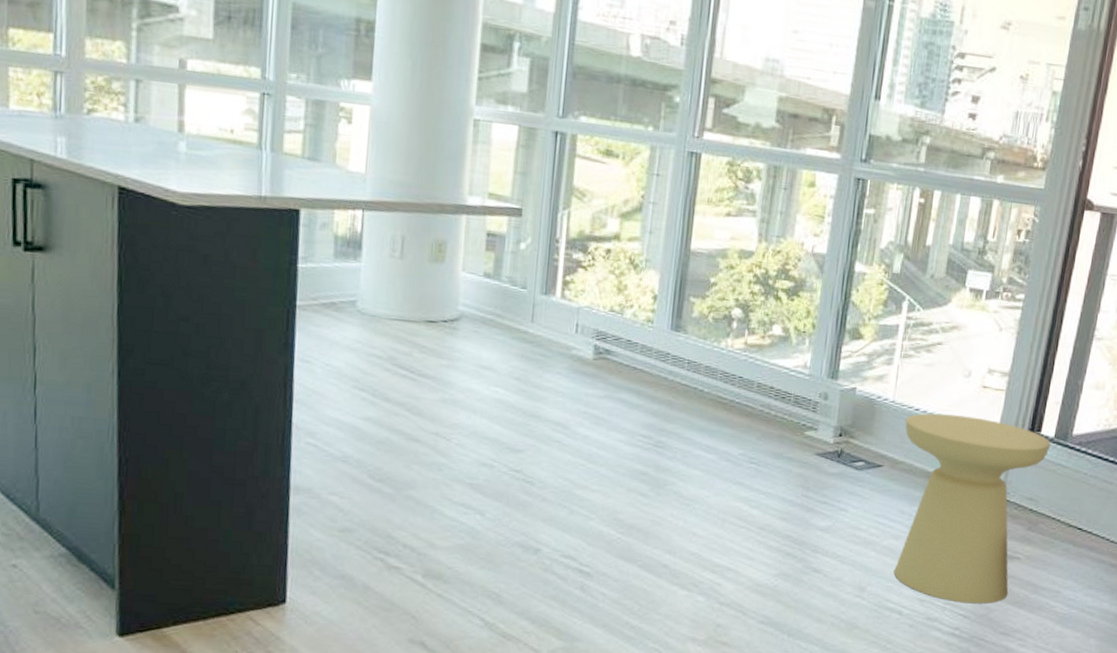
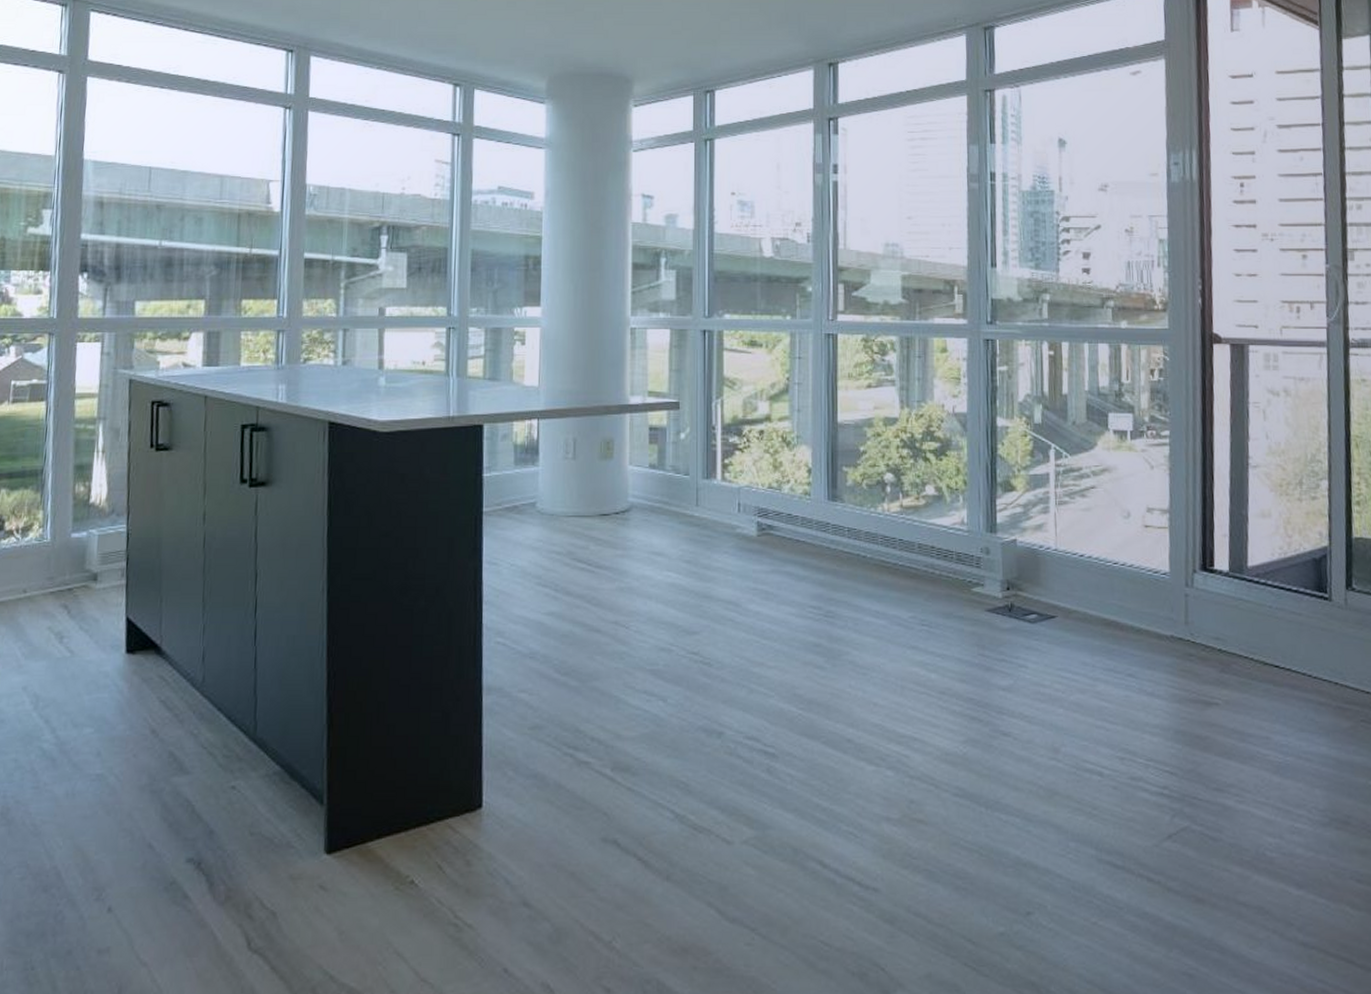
side table: present [893,413,1051,604] -> none [1071,558,1227,758]

